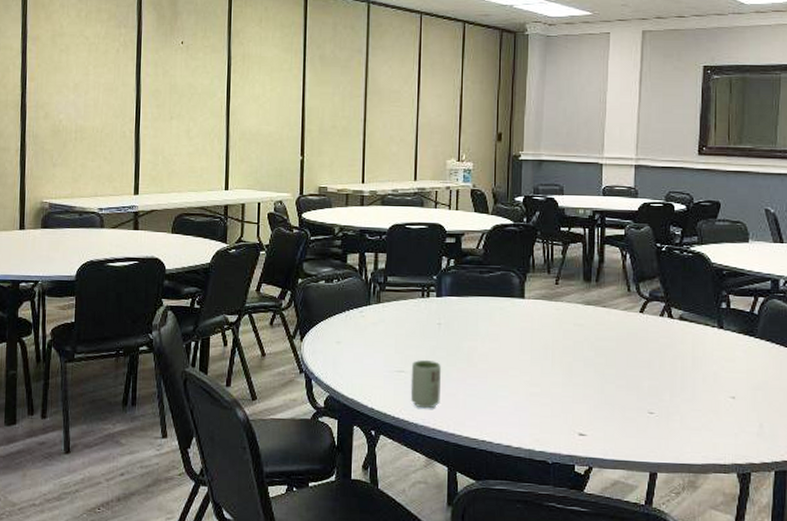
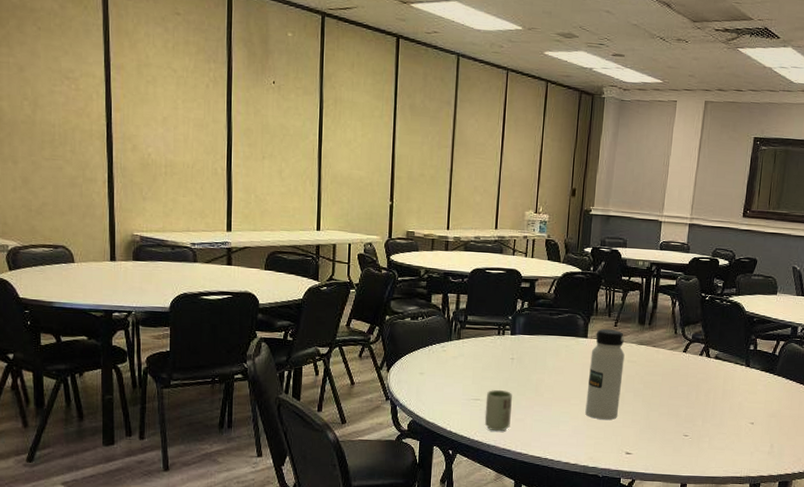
water bottle: none [527,287,570,394] -> present [585,328,625,420]

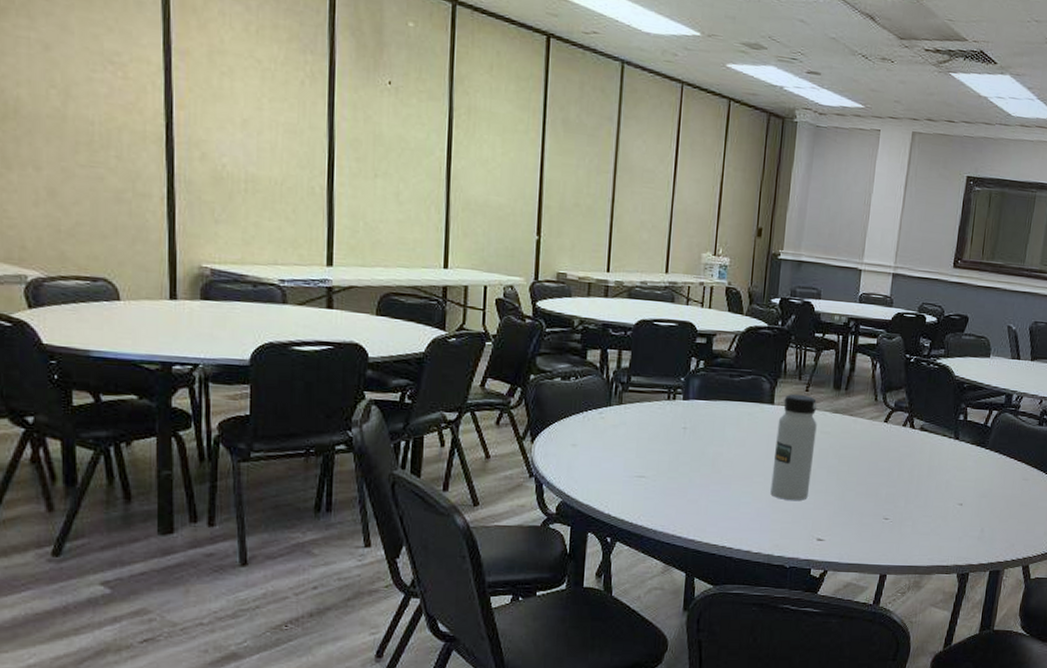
cup: present [484,389,512,432] -> none [650,464,684,515]

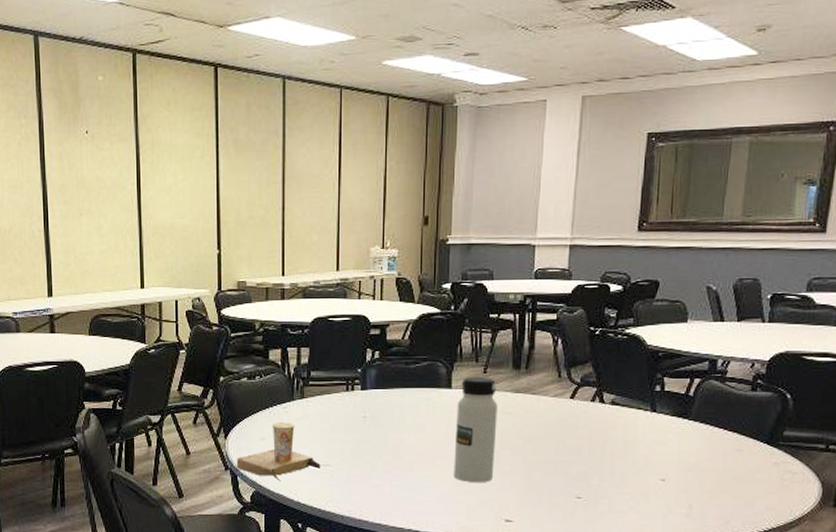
cup: none [542,428,636,493] -> present [236,421,321,482]

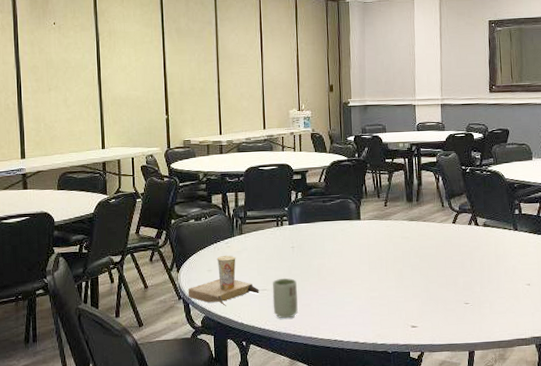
cup: none [336,452,366,501] -> present [272,278,298,319]
water bottle: present [454,376,498,482] -> none [366,209,399,296]

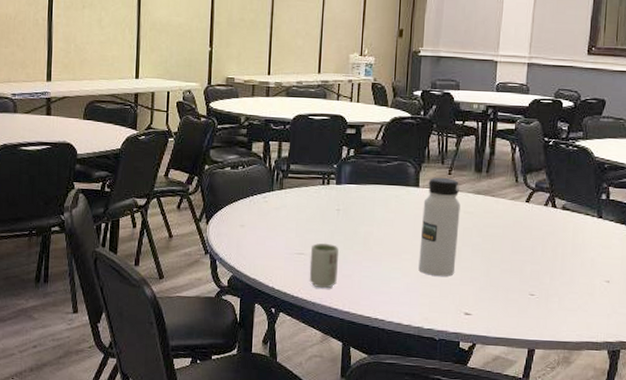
cup: present [188,255,259,307] -> none [216,210,296,268]
water bottle: none [366,209,399,296] -> present [418,177,461,276]

